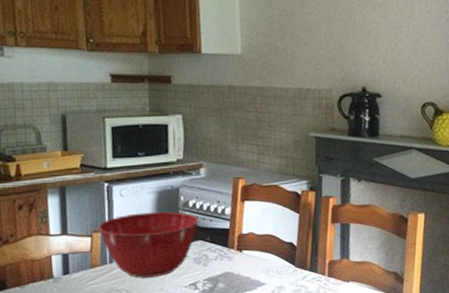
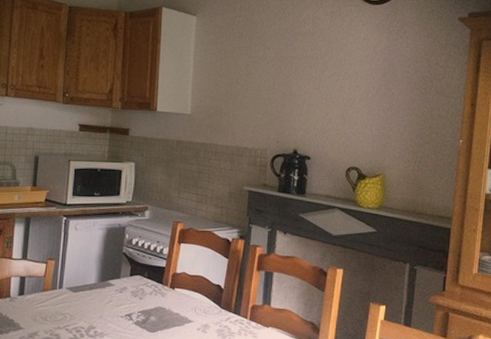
mixing bowl: present [98,211,199,278] -> none [53,246,140,305]

